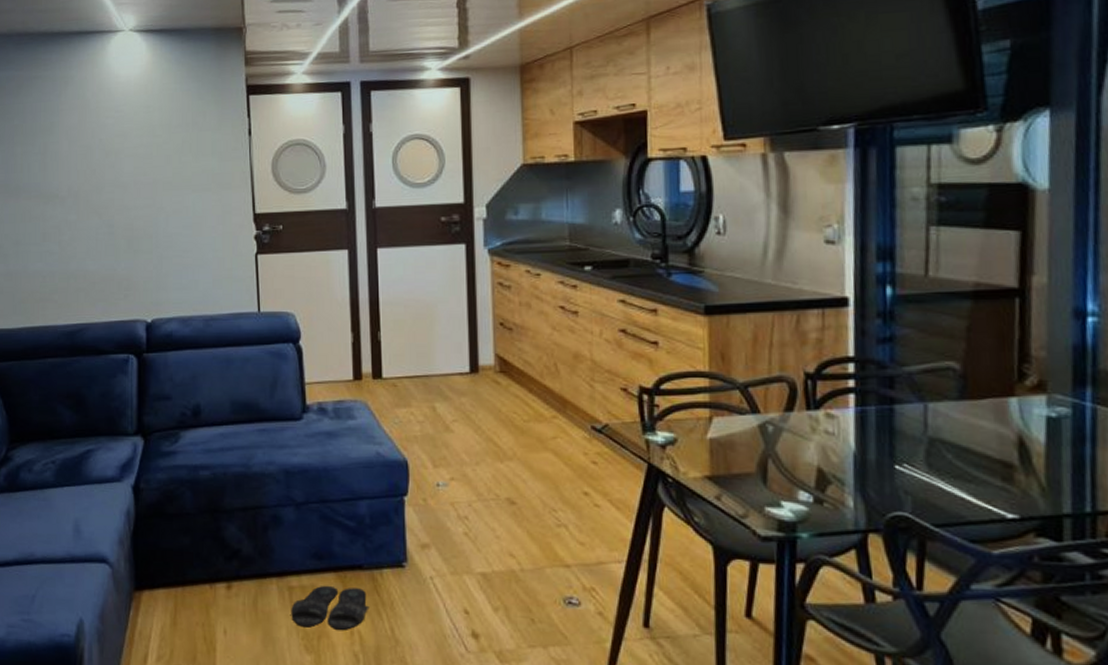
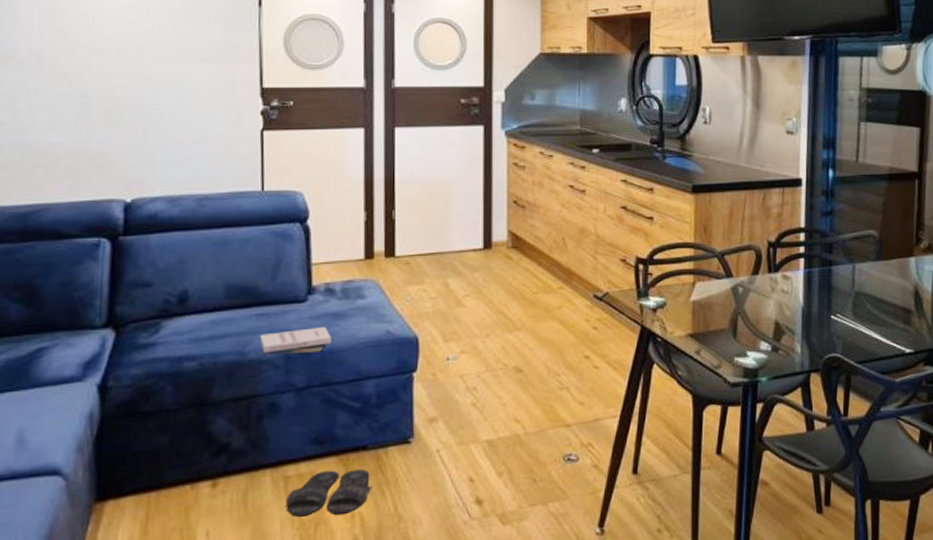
books: none [263,445,325,470] -> present [260,327,331,356]

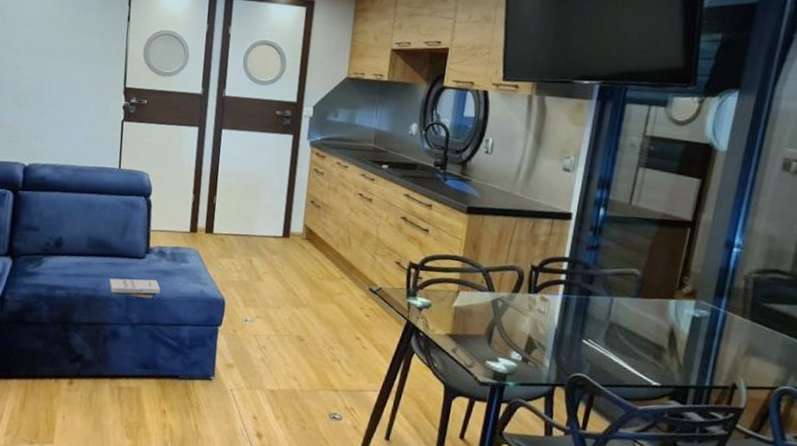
slippers: present [286,469,373,517] -> none [118,388,181,424]

